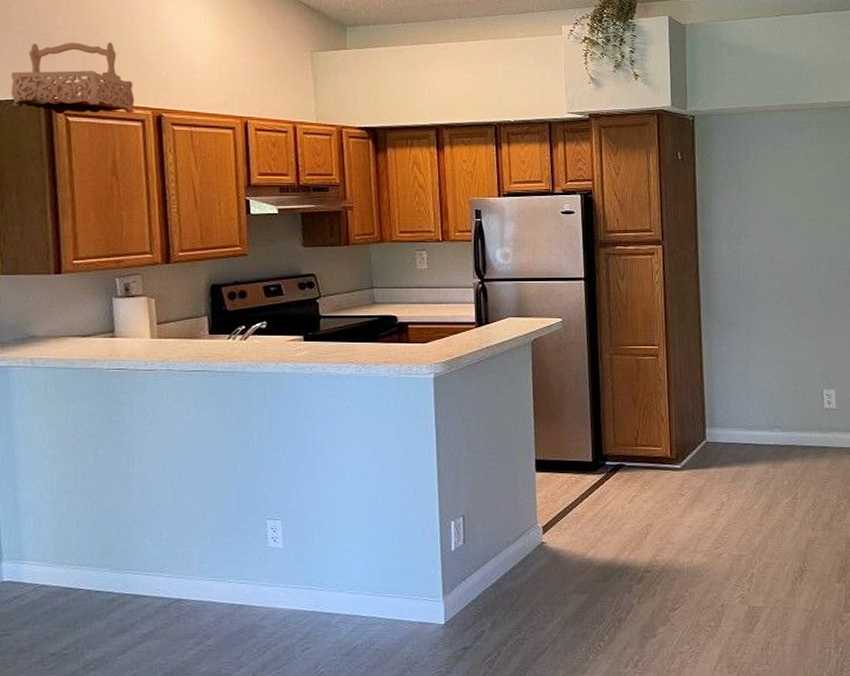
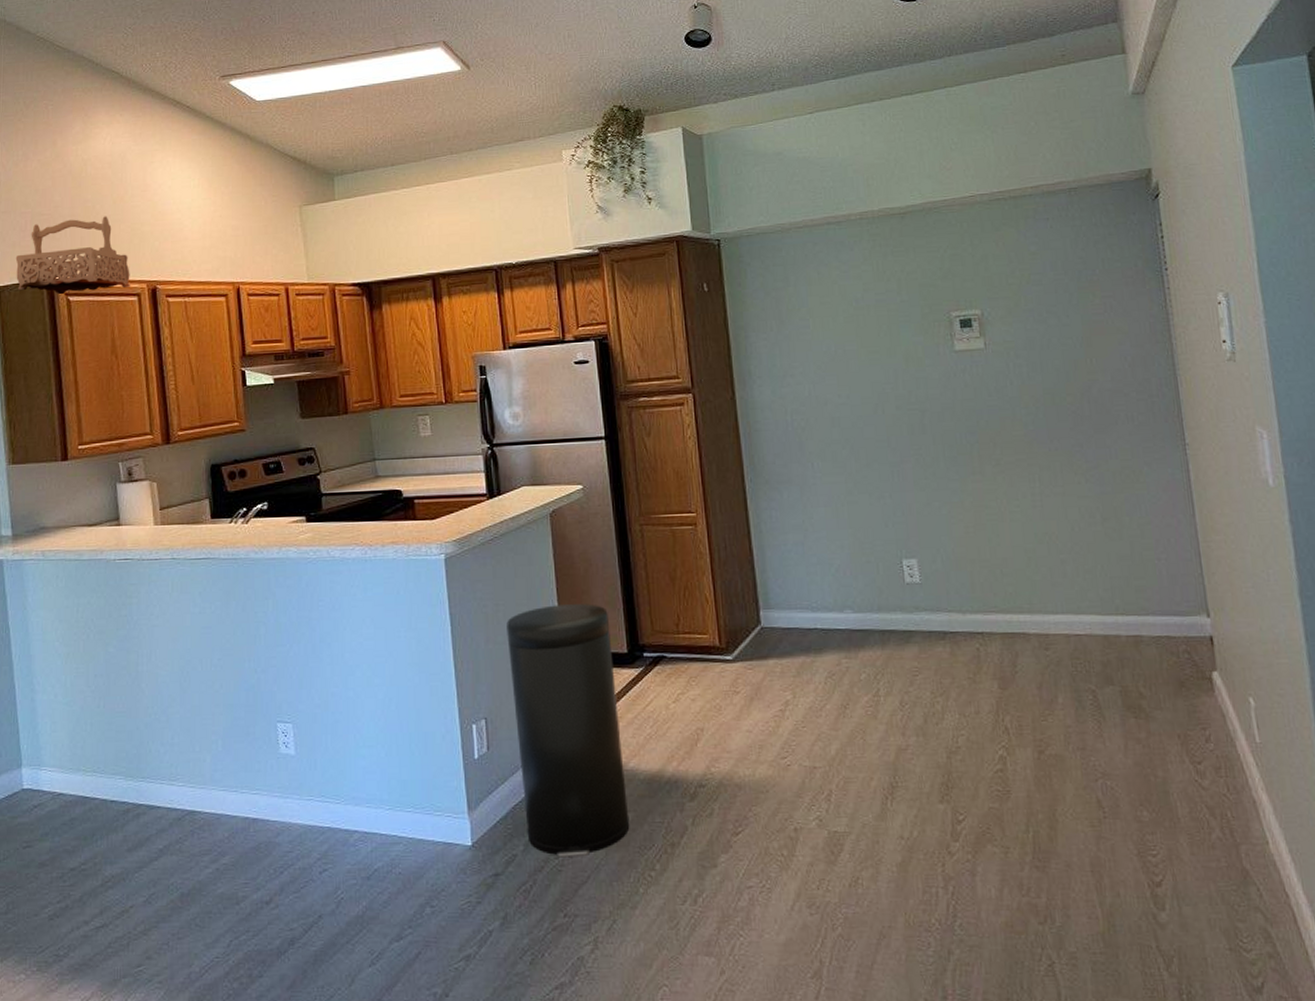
pedal bin: none [487,420,585,633] -> present [507,604,630,858]

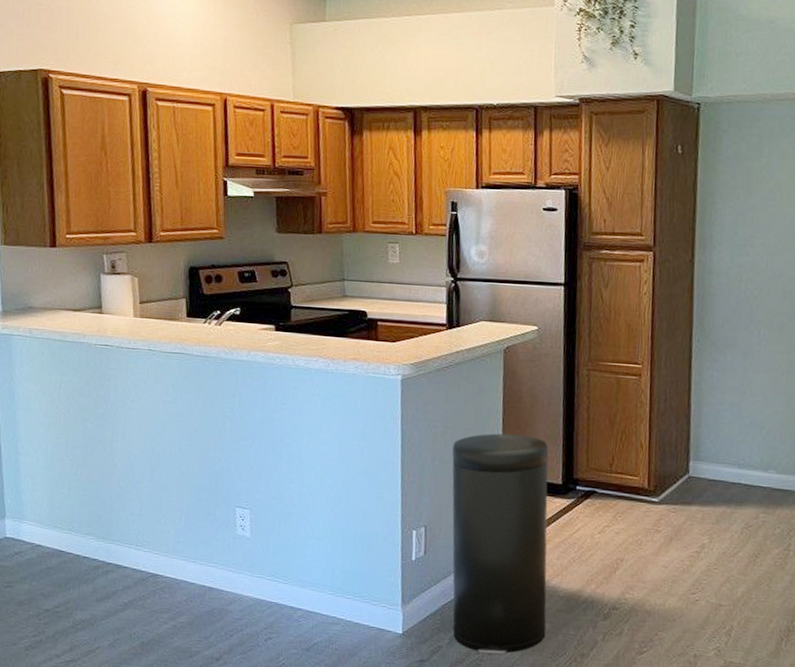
decorative basket: present [15,216,130,295] -> none [12,12,122,87]

